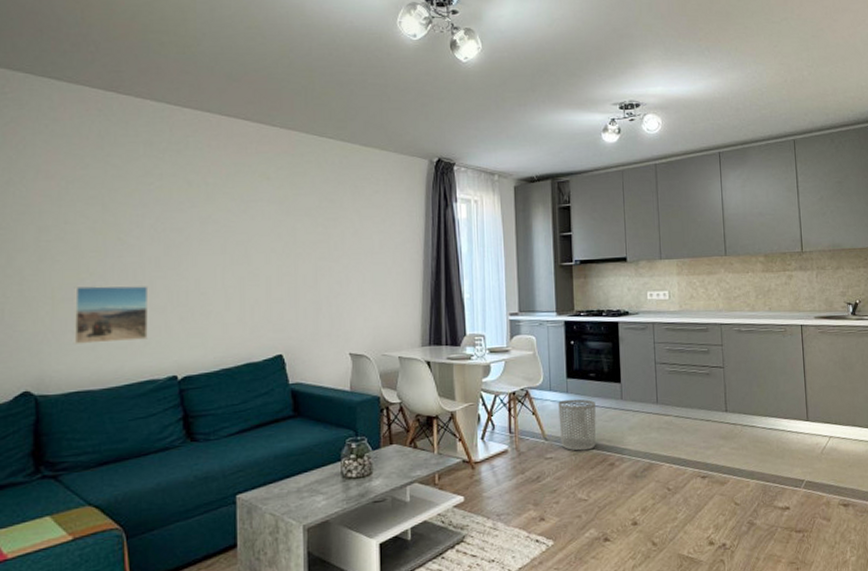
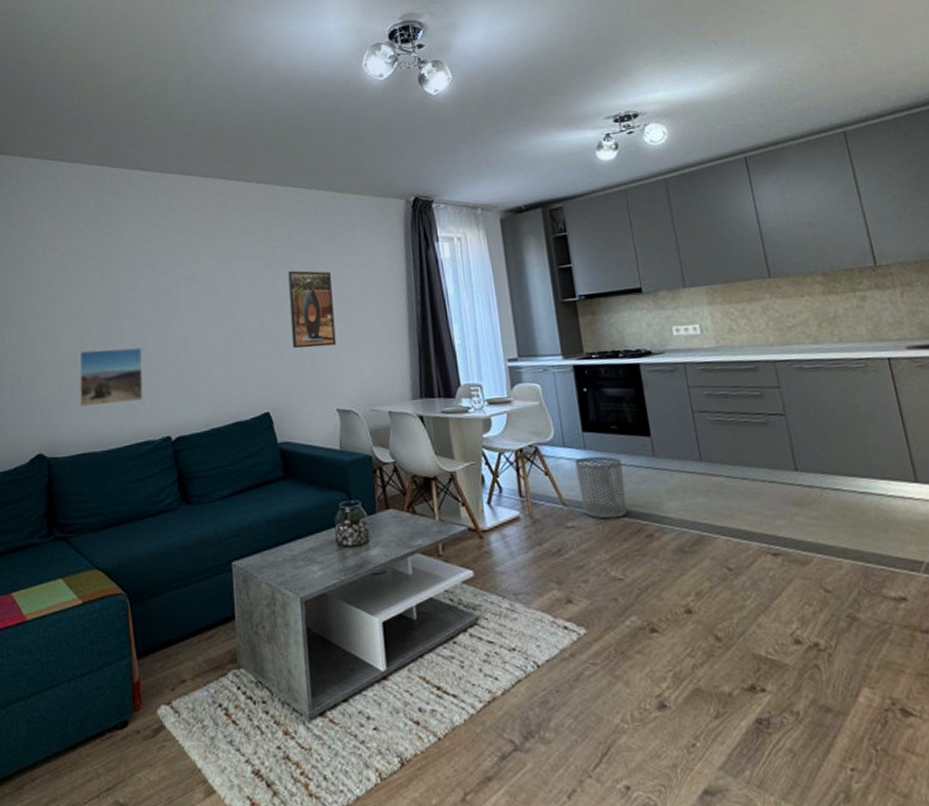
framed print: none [308,219,353,295] -> present [288,270,337,348]

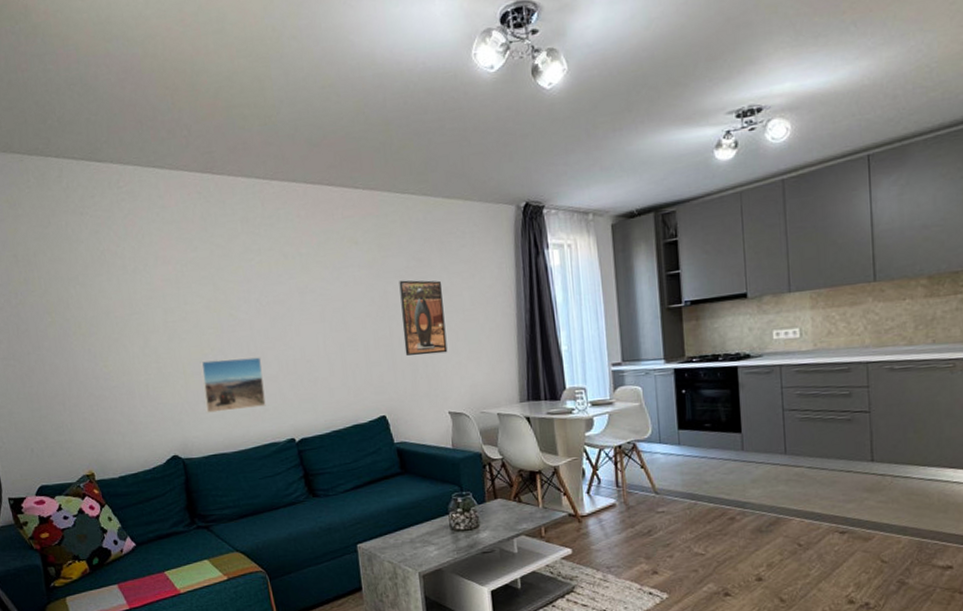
waste bin: present [575,456,627,519] -> none [669,450,714,505]

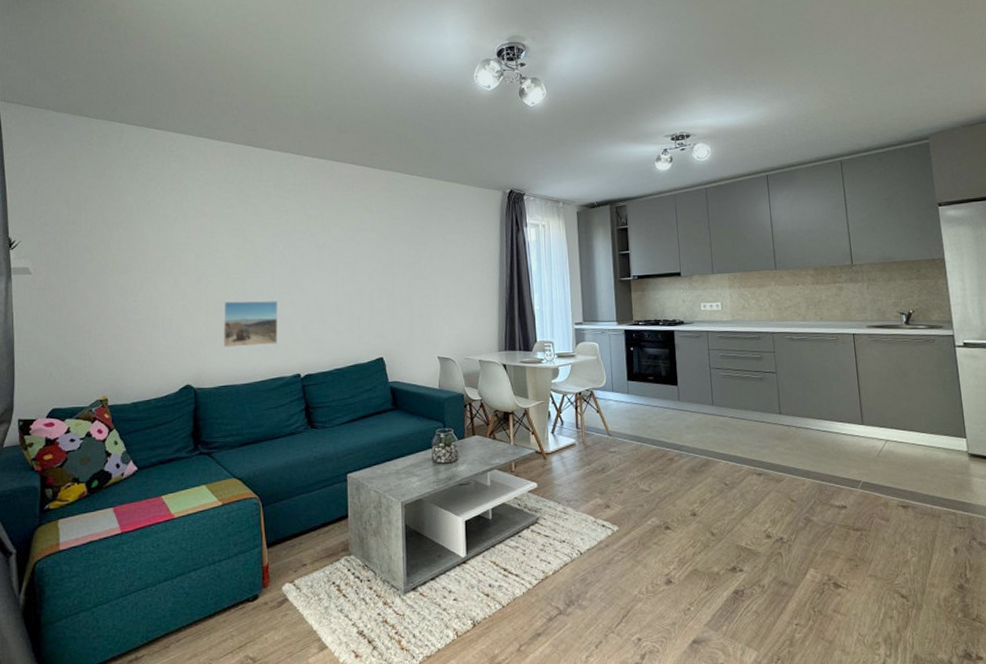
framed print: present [399,280,448,356] -> none [403,244,440,307]

